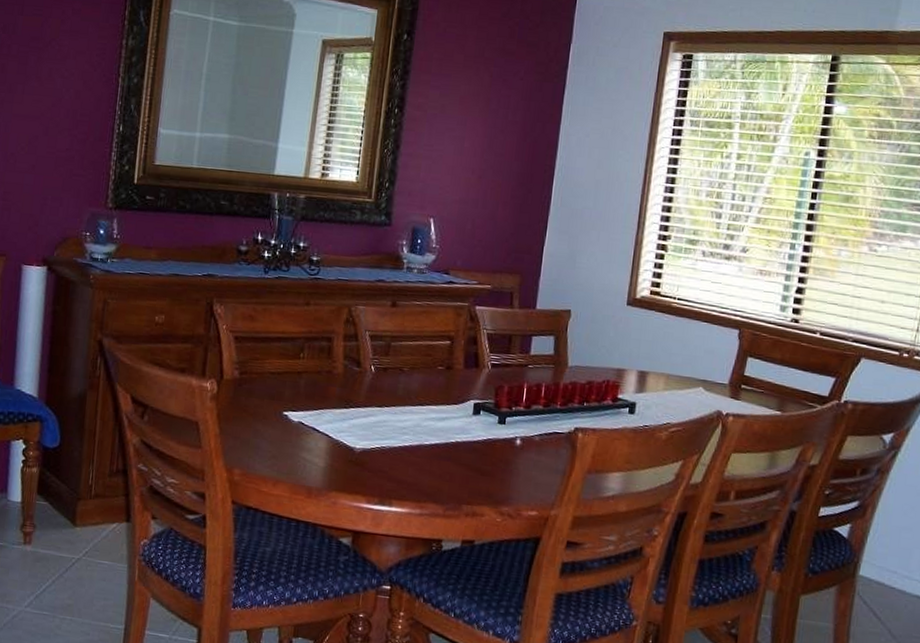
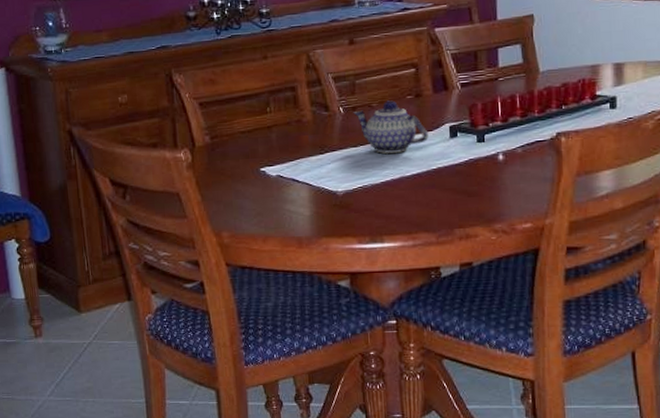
teapot: none [383,367,453,421] -> present [353,100,429,154]

